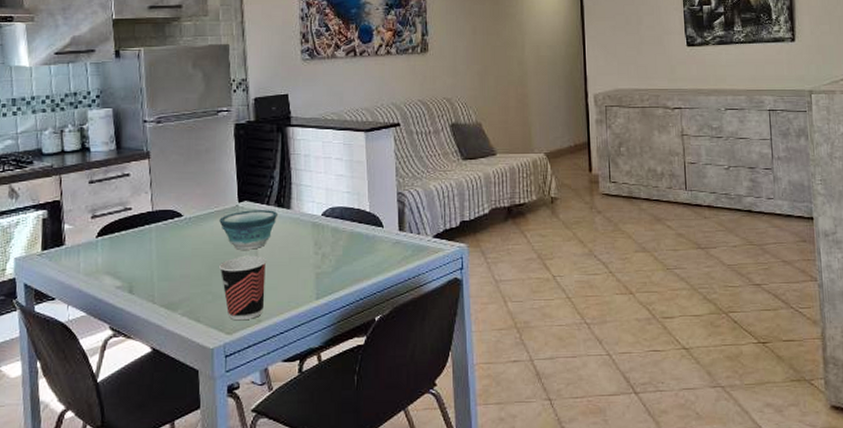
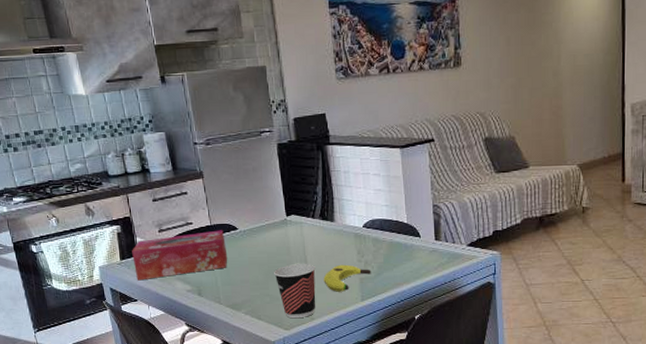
tissue box: none [56,217,168,275] -> present [132,230,228,281]
bowl: present [219,210,277,250] -> none [270,223,322,258]
banana: none [275,257,329,289] -> present [323,264,372,292]

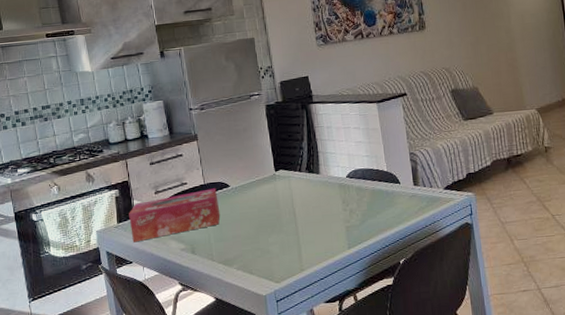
cup: present [274,264,316,319] -> none [264,215,305,271]
banana: present [323,264,372,292] -> none [311,214,357,242]

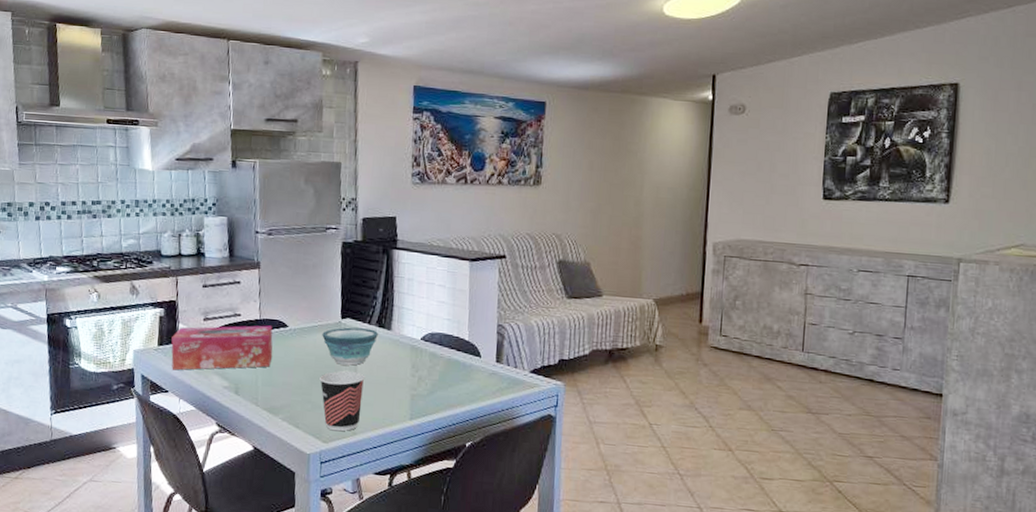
bowl: none [260,176,309,212] -> present [322,327,378,366]
cup: none [264,215,305,271] -> present [320,371,365,432]

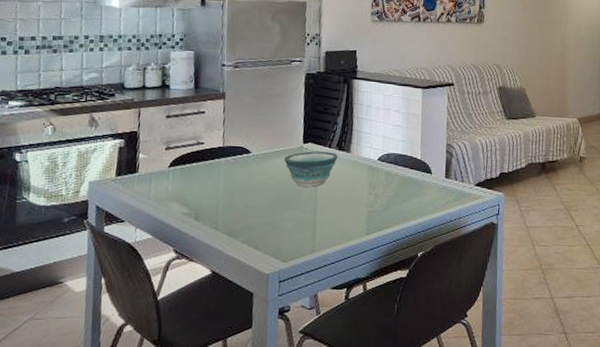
tissue box: present [171,325,273,371] -> none [129,152,236,200]
cup: present [320,371,365,432] -> none [280,192,325,250]

